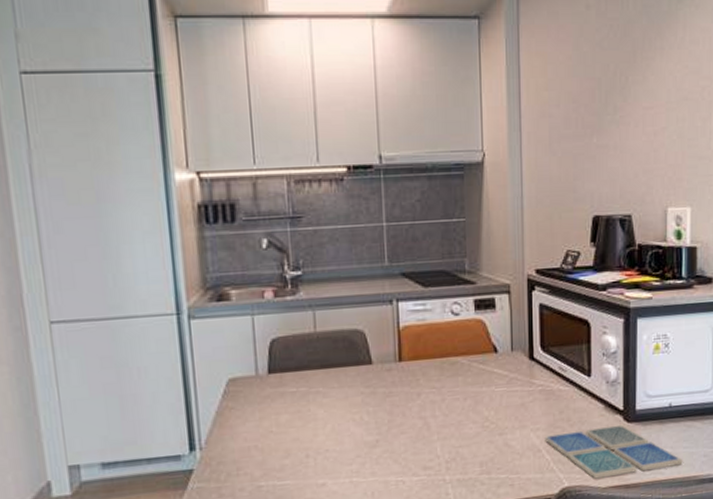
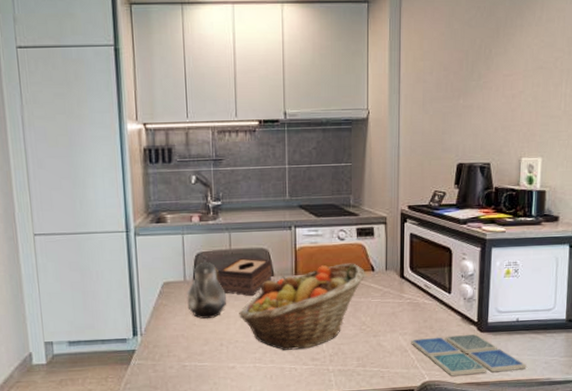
teapot: none [260,341,312,424] -> present [187,255,226,319]
tissue box: none [299,341,370,392] -> present [217,257,272,297]
fruit basket: none [329,343,486,459] -> present [239,263,365,350]

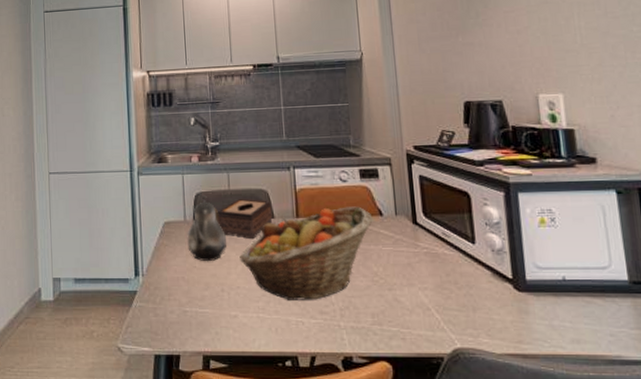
drink coaster: present [411,333,527,376] -> none [433,293,586,344]

